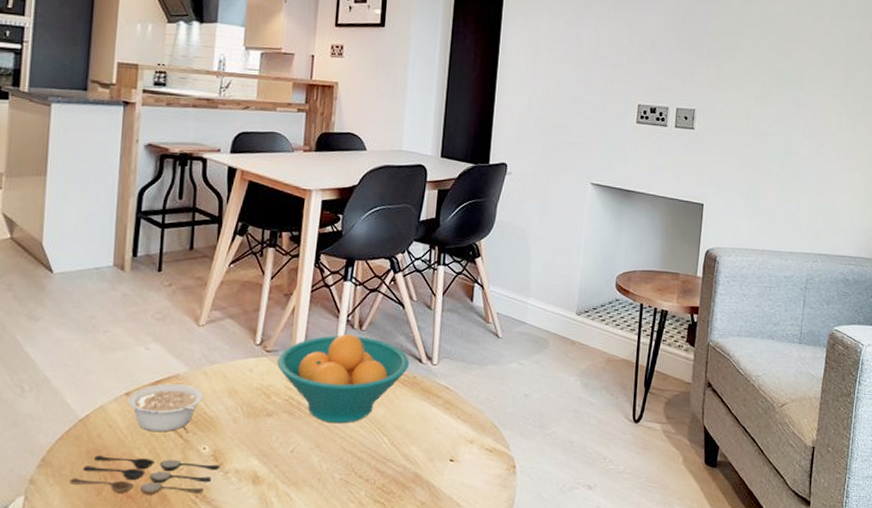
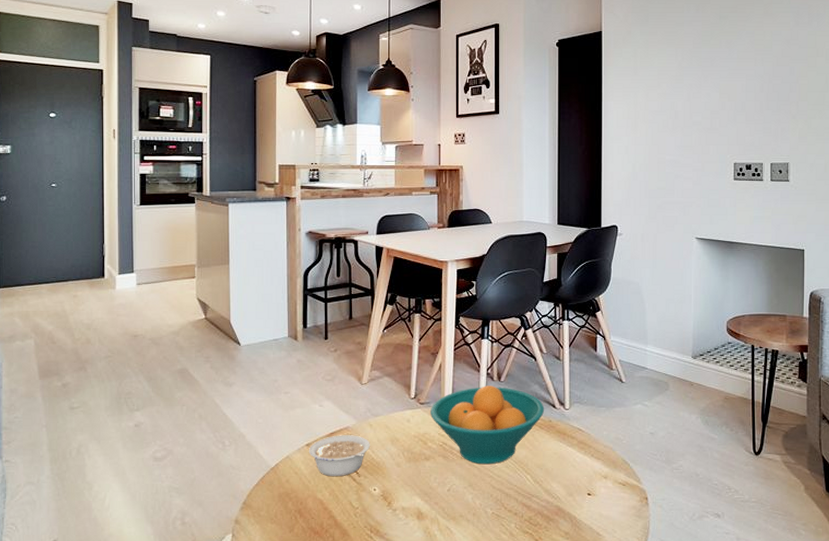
spoon: present [70,455,221,495] -> none [267,497,389,531]

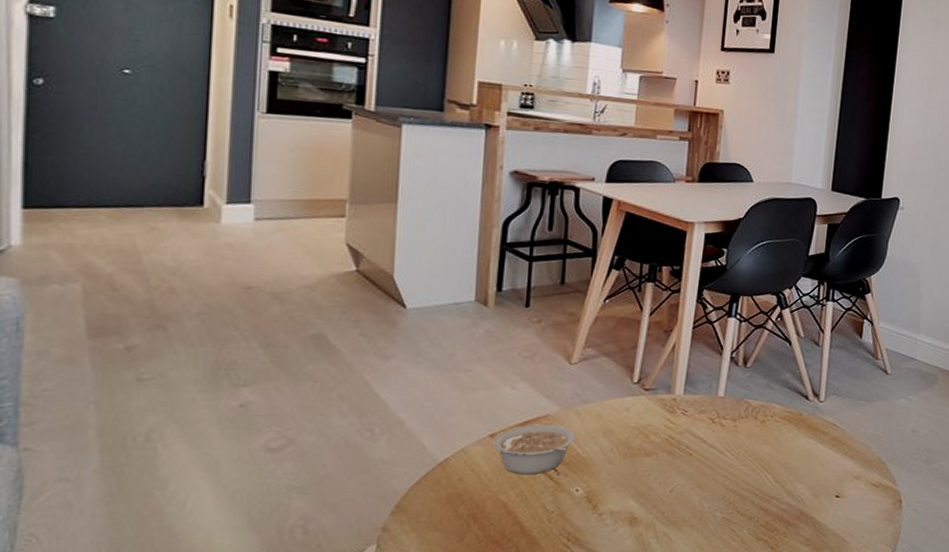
fruit bowl: present [430,386,545,465] -> none [656,371,796,462]

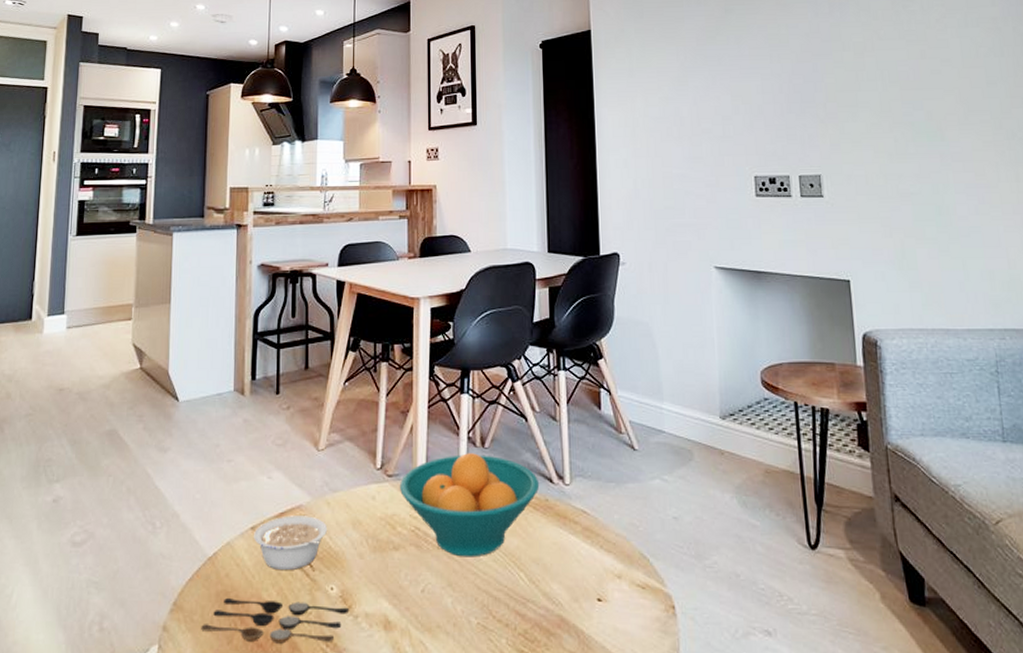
spoon: none [428,499,595,540] -> present [201,597,350,644]
fruit bowl: none [656,371,796,462] -> present [400,453,540,557]

